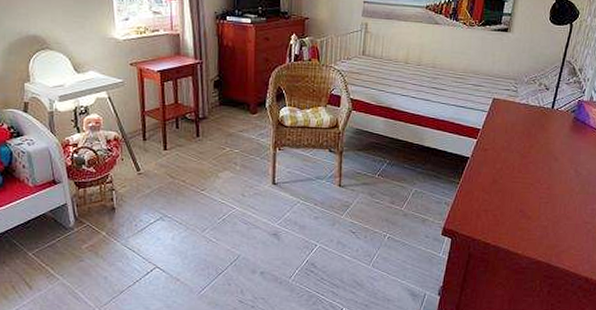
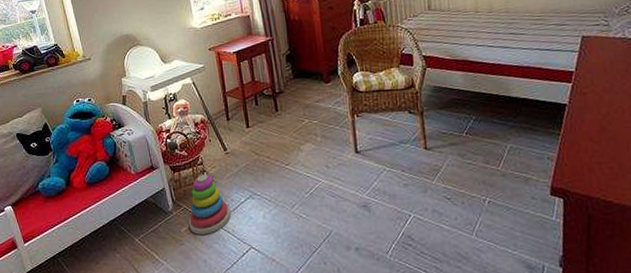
stacking toy: none [91,193,138,252] -> present [188,174,231,235]

